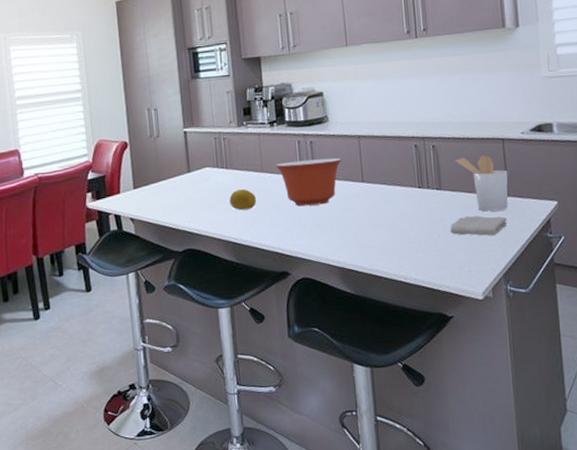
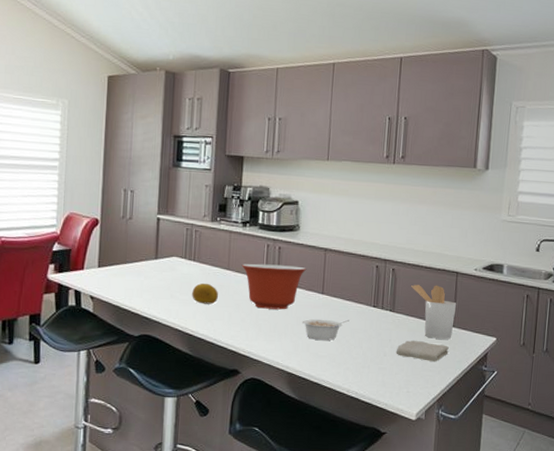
legume: none [346,204,395,230] -> present [302,319,350,341]

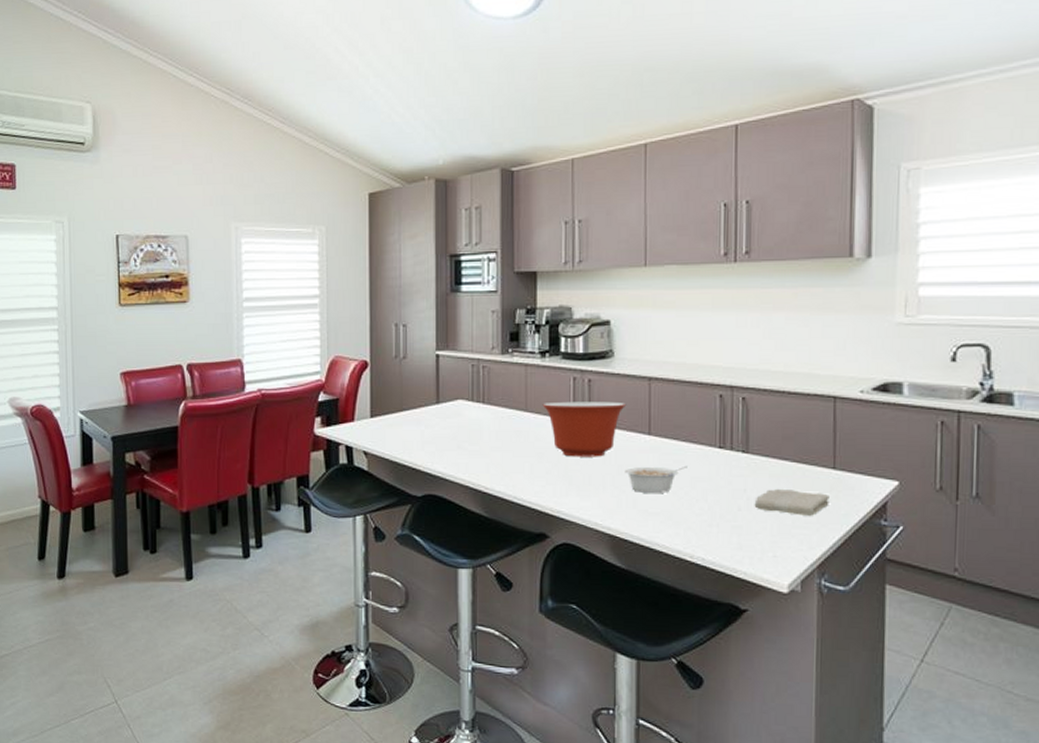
fruit: present [192,283,218,305] -> none [483,430,515,455]
utensil holder: present [411,285,457,340] -> none [770,415,837,486]

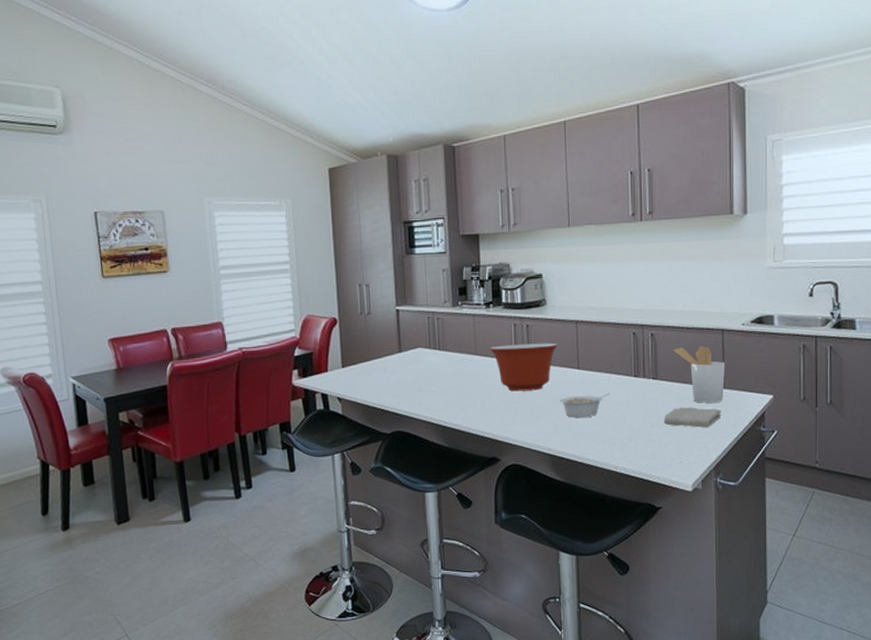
utensil holder: none [770,415,837,486] -> present [673,345,726,403]

